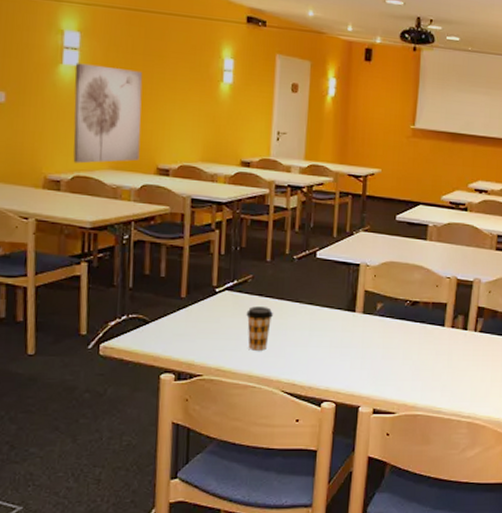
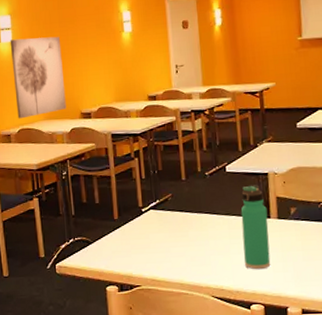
coffee cup: present [246,306,273,351] -> none [171,221,194,261]
thermos bottle: none [321,275,353,366] -> present [240,185,271,270]

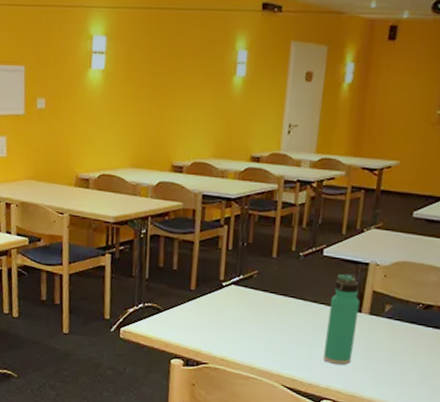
wall art: present [10,36,67,119] -> none [100,66,161,163]

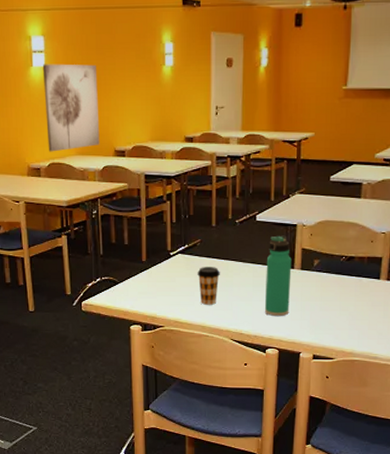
wall art: none [100,66,161,163] -> present [42,64,100,152]
coffee cup: none [250,301,277,345] -> present [197,267,220,305]

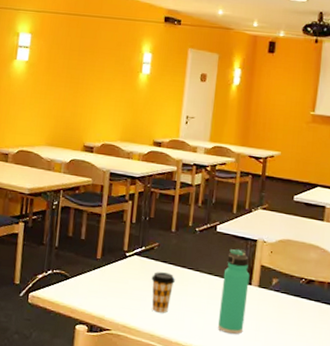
wall art: present [42,64,100,152] -> none [19,58,77,140]

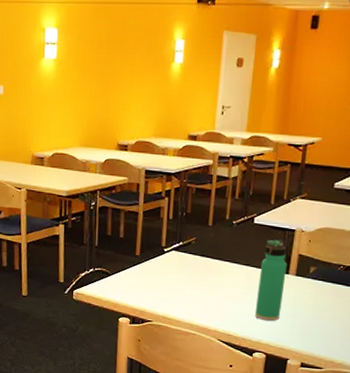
coffee cup: present [151,272,175,313] -> none [189,265,213,304]

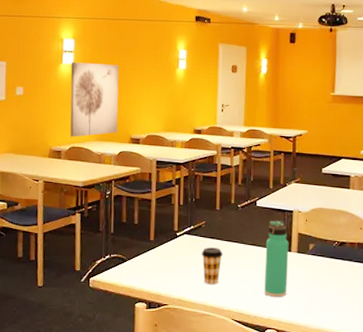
wall art: none [53,56,107,142] -> present [70,62,119,137]
coffee cup: none [189,265,213,304] -> present [201,247,223,285]

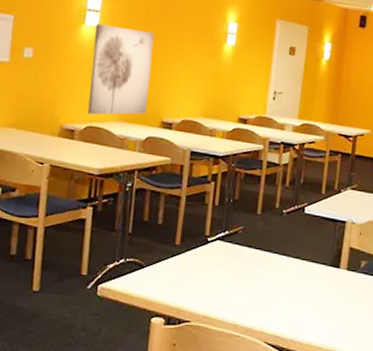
coffee cup: present [201,247,223,285] -> none [235,257,261,301]
thermos bottle: present [263,220,289,298] -> none [304,231,338,321]

